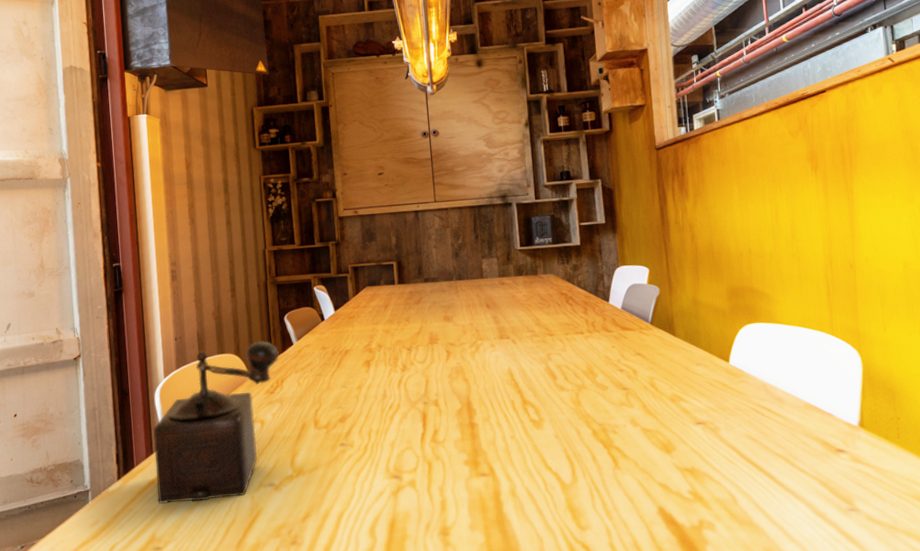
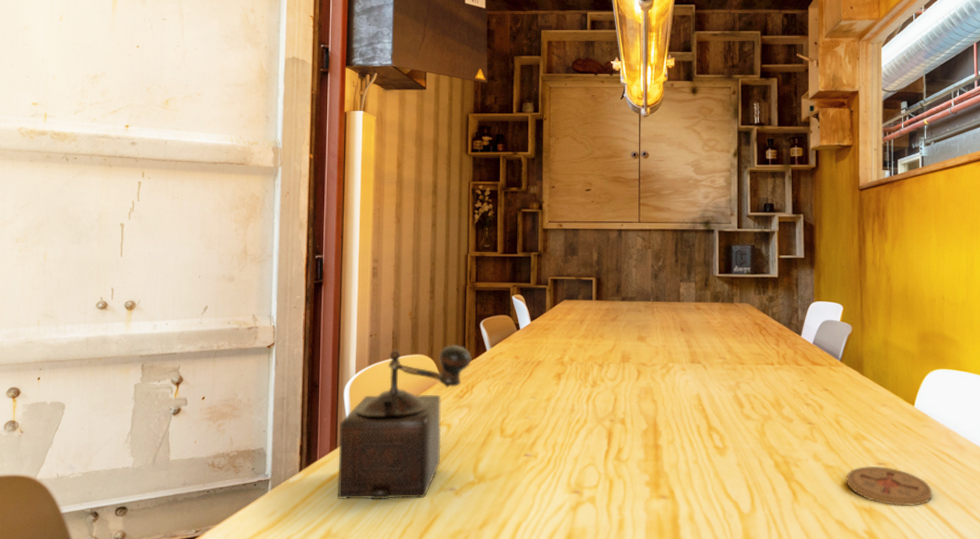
coaster: none [665,425,755,464] -> present [846,465,933,507]

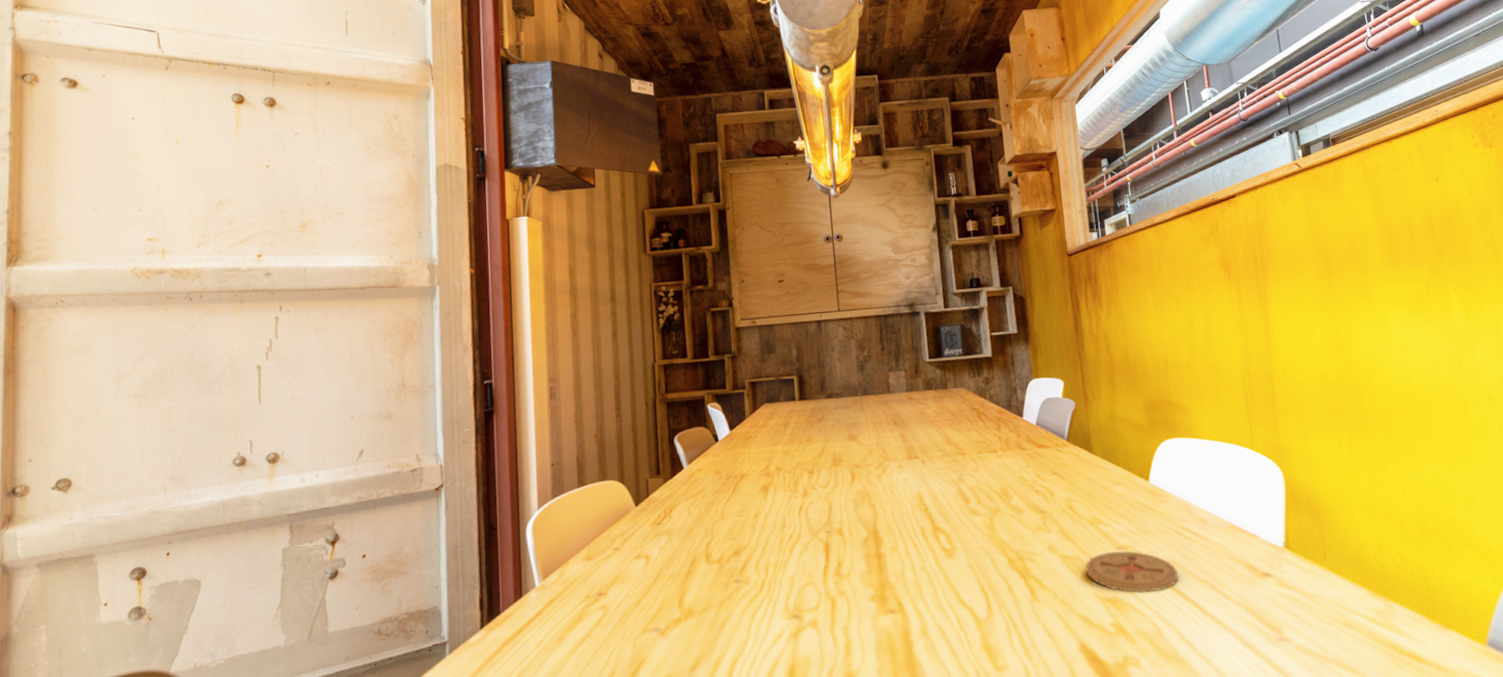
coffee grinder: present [337,345,472,500] -> none [524,465,668,656]

